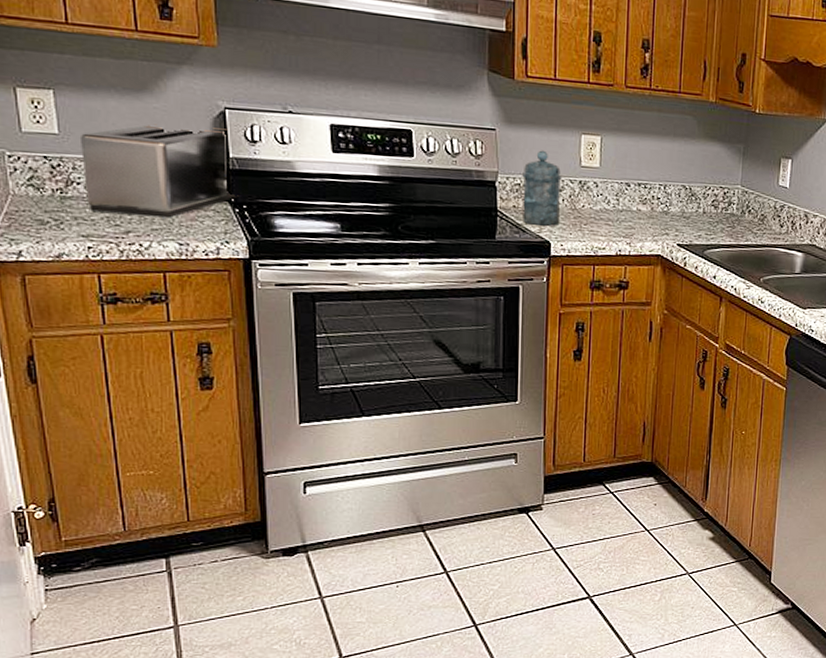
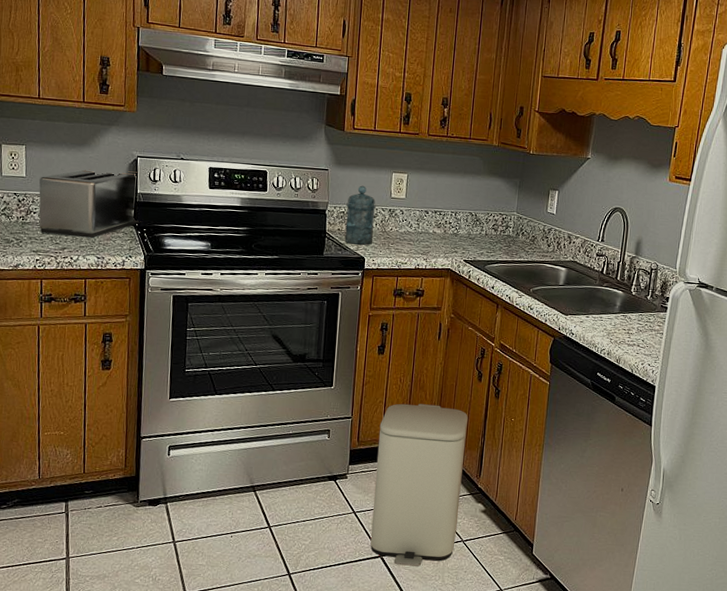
pedal bin: none [575,418,689,606] -> present [370,403,468,567]

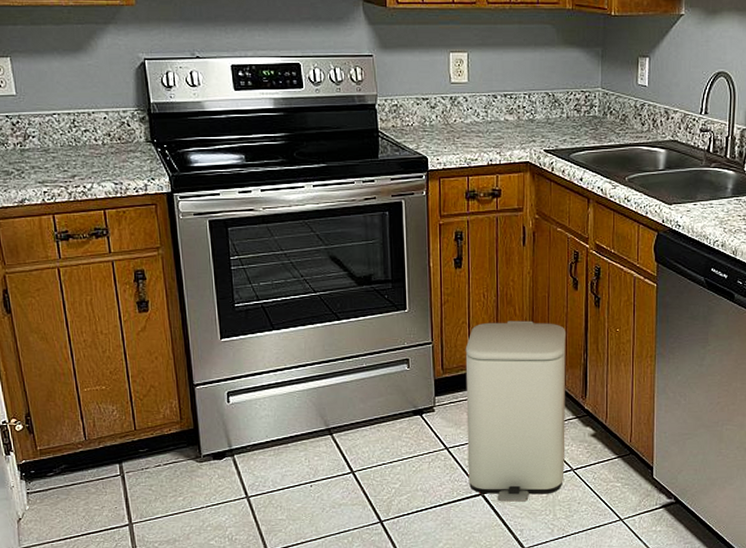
toaster: present [38,169,142,238] -> none [32,78,161,161]
canister: present [344,185,376,245] -> none [399,71,434,142]

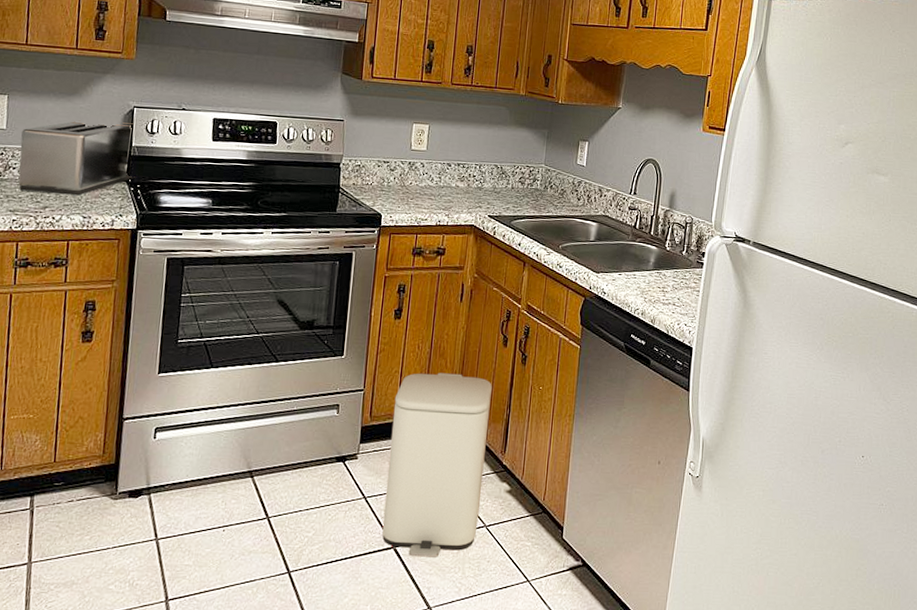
toaster: none [32,78,161,161] -> present [18,120,136,196]

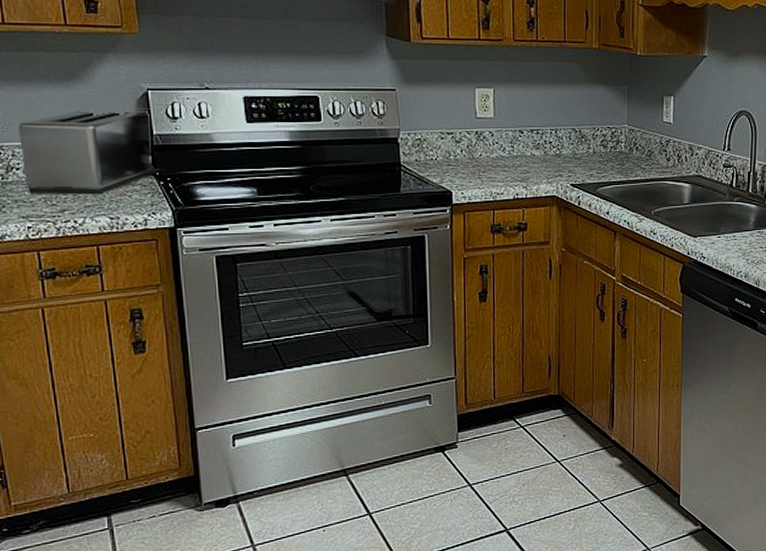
pedal bin: present [382,372,492,558] -> none [489,353,593,538]

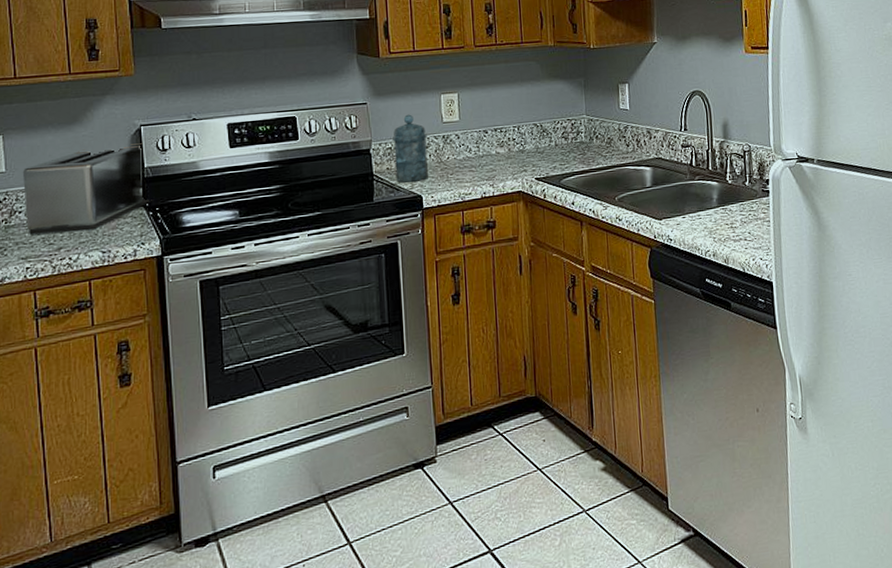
canister: none [422,106,459,176] -> present [393,114,428,183]

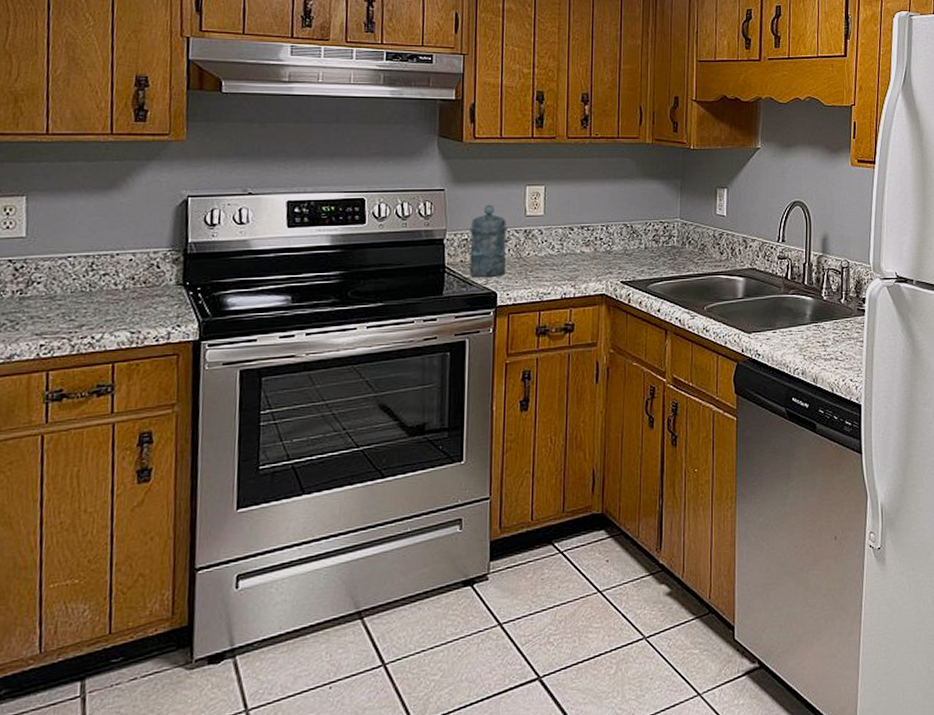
toaster: present [22,143,153,235] -> none [44,216,195,309]

